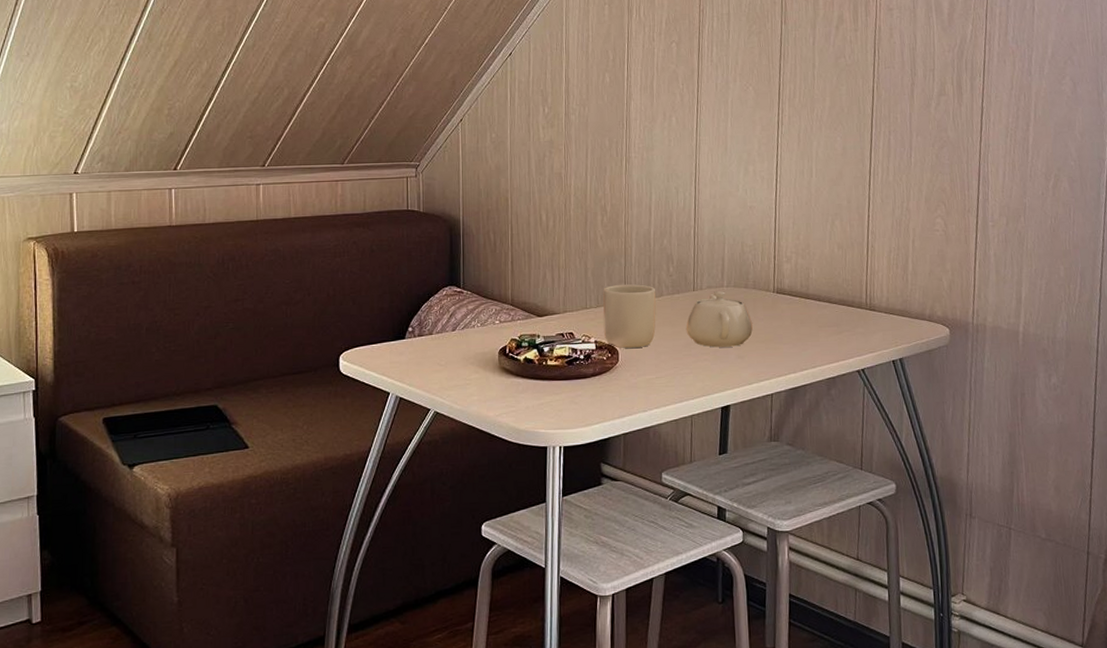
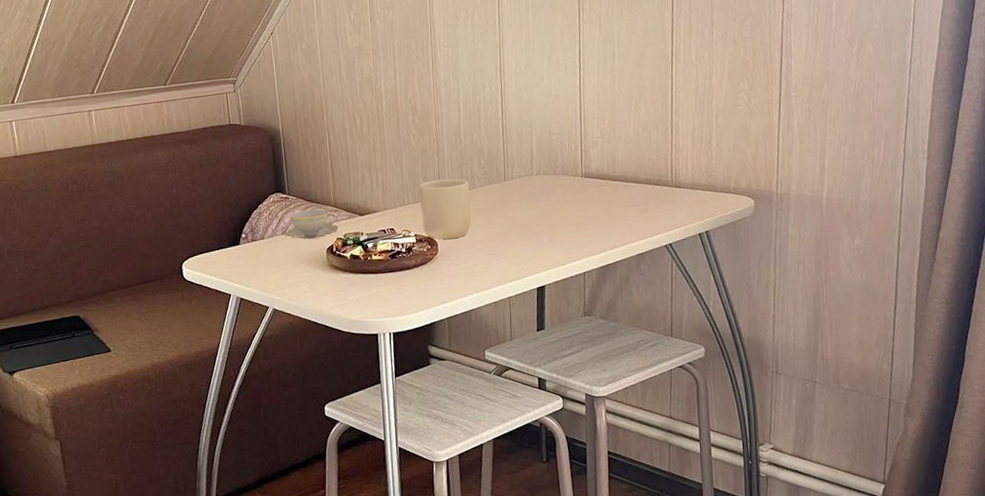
teacup: none [454,306,514,338] -> present [283,209,339,239]
teapot: present [686,291,753,348] -> none [499,179,563,233]

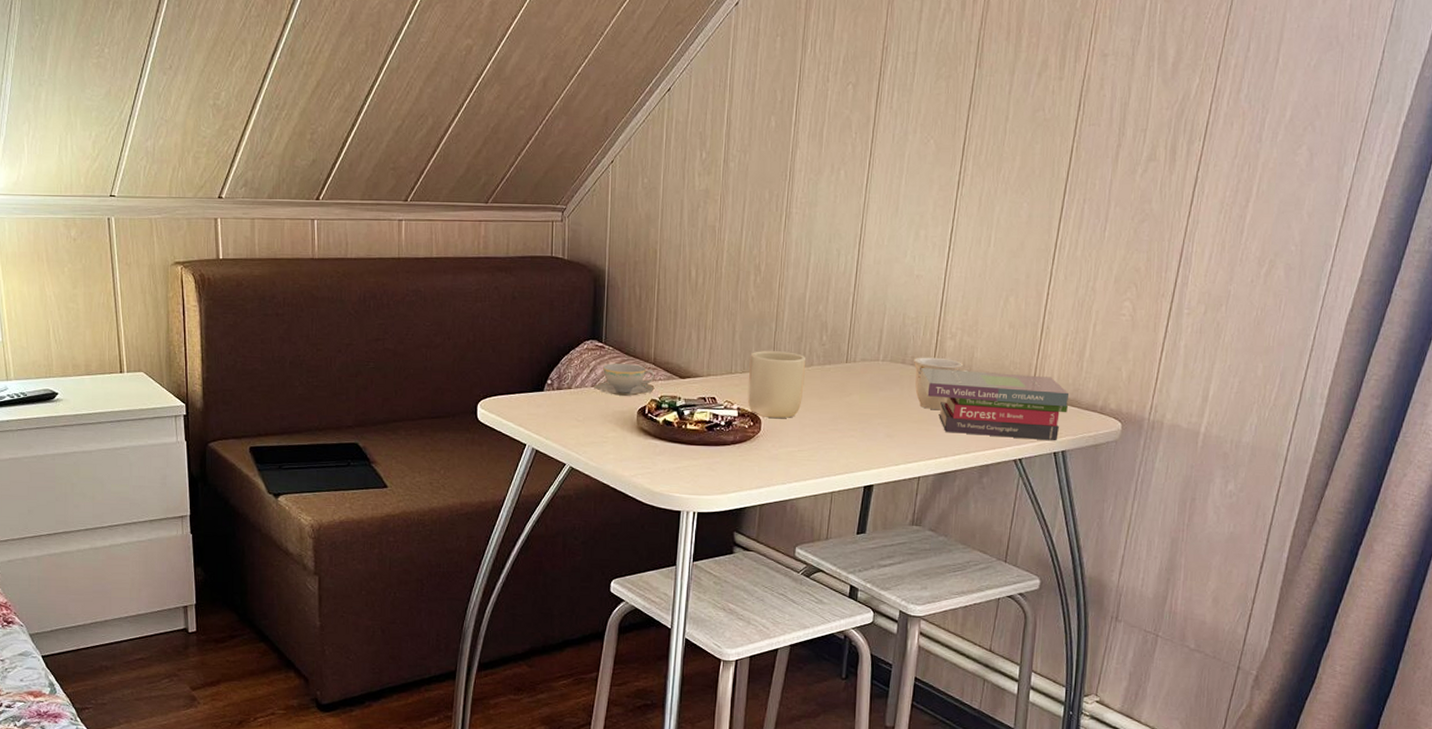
teacup: none [563,164,613,212] -> present [913,357,968,409]
books: none [570,168,705,230] -> present [919,368,1070,441]

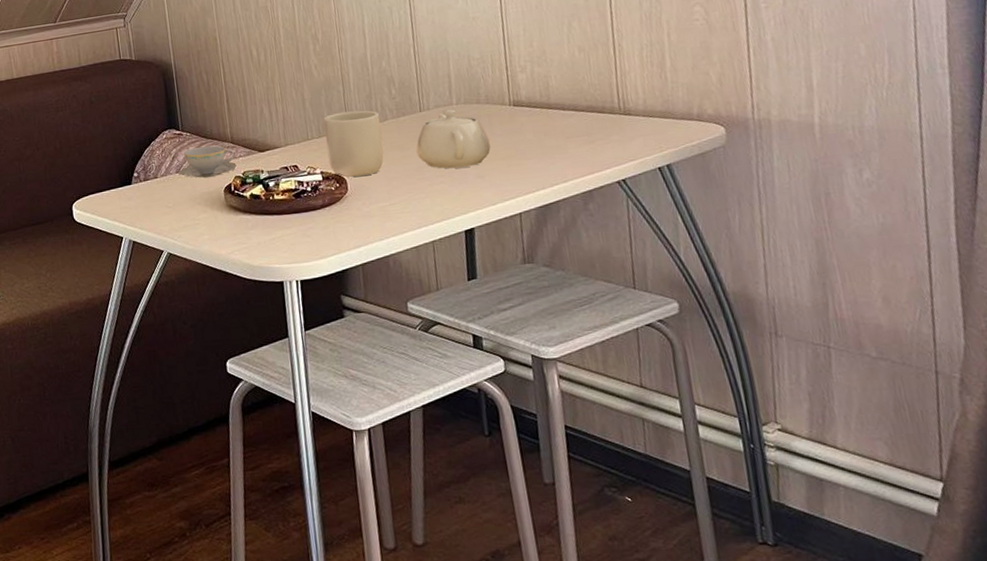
teapot: none [834,365,906,425] -> present [416,109,491,169]
teacup: present [913,357,968,409] -> none [487,91,547,144]
books: present [919,368,1070,441] -> none [496,92,662,164]

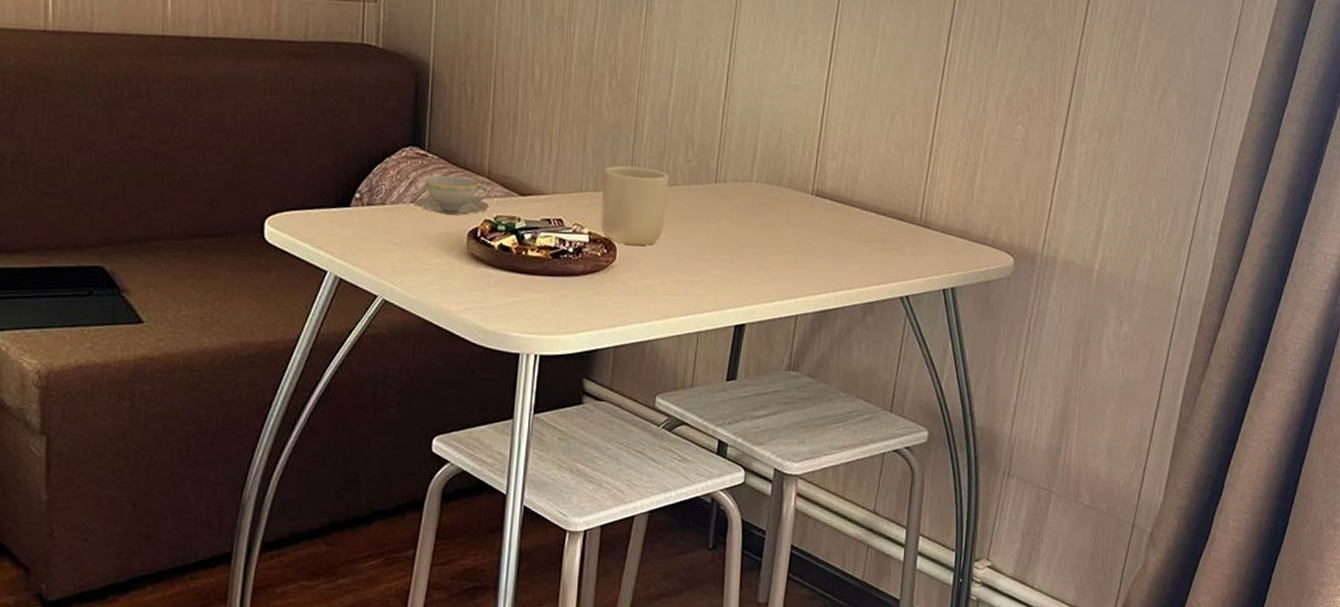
teapot: present [416,109,491,169] -> none [701,186,782,255]

